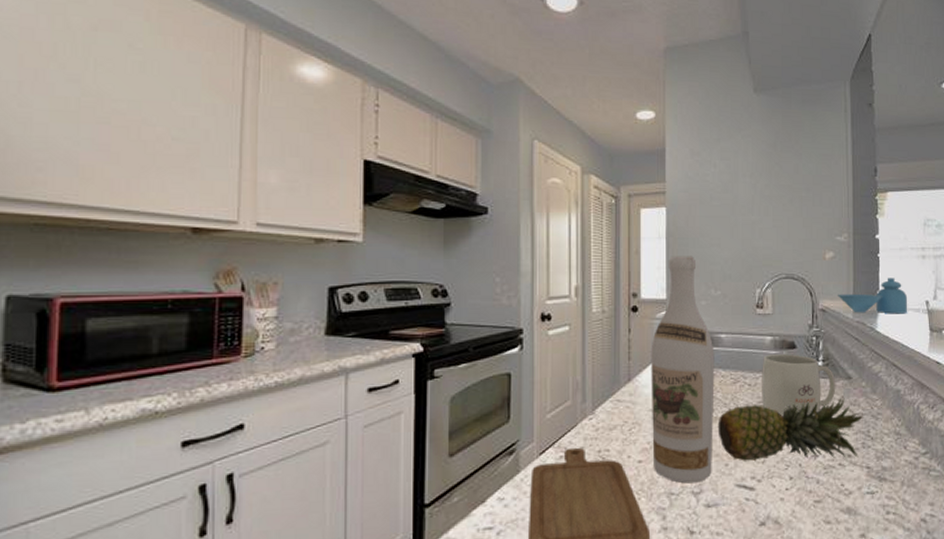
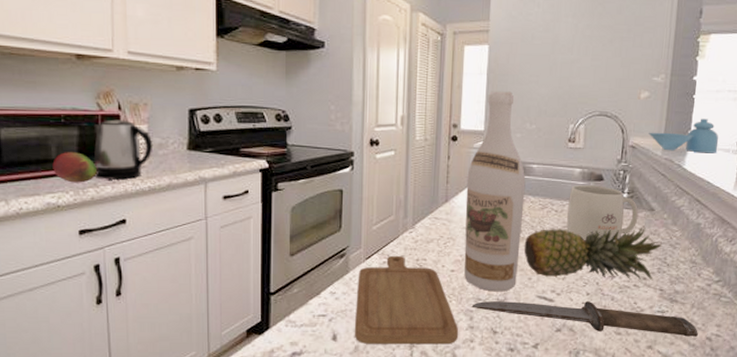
fruit: none [152,344,211,382] -> present [52,152,98,183]
kettle: none [206,302,283,376] -> present [93,119,153,180]
knife: none [663,487,912,522] -> present [471,301,698,337]

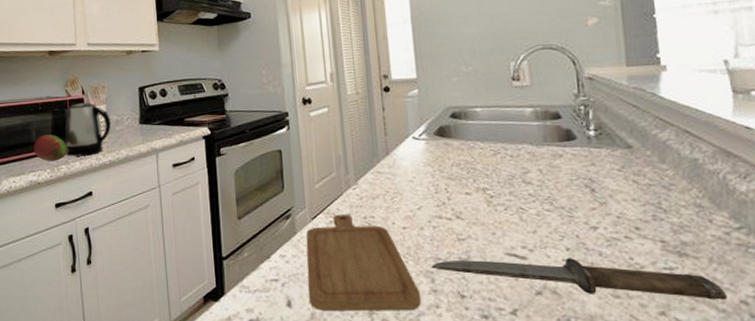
wine bottle: present [464,91,526,292] -> none [405,36,479,250]
fruit: present [524,227,663,281] -> none [480,168,653,232]
mug: present [566,185,639,242] -> none [523,124,614,188]
soap dispenser: present [649,118,719,154] -> none [606,38,700,79]

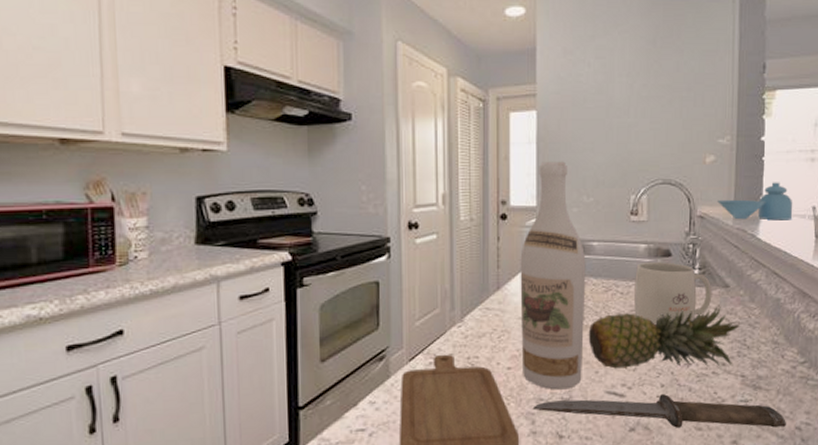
fruit: present [33,134,68,162] -> none [32,253,88,290]
kettle: present [64,102,112,157] -> none [83,212,155,284]
wine bottle: none [405,36,479,250] -> present [520,161,586,390]
fruit: none [480,168,653,232] -> present [588,307,741,370]
mug: none [523,124,614,188] -> present [633,262,713,326]
soap dispenser: none [606,38,700,79] -> present [717,182,793,221]

